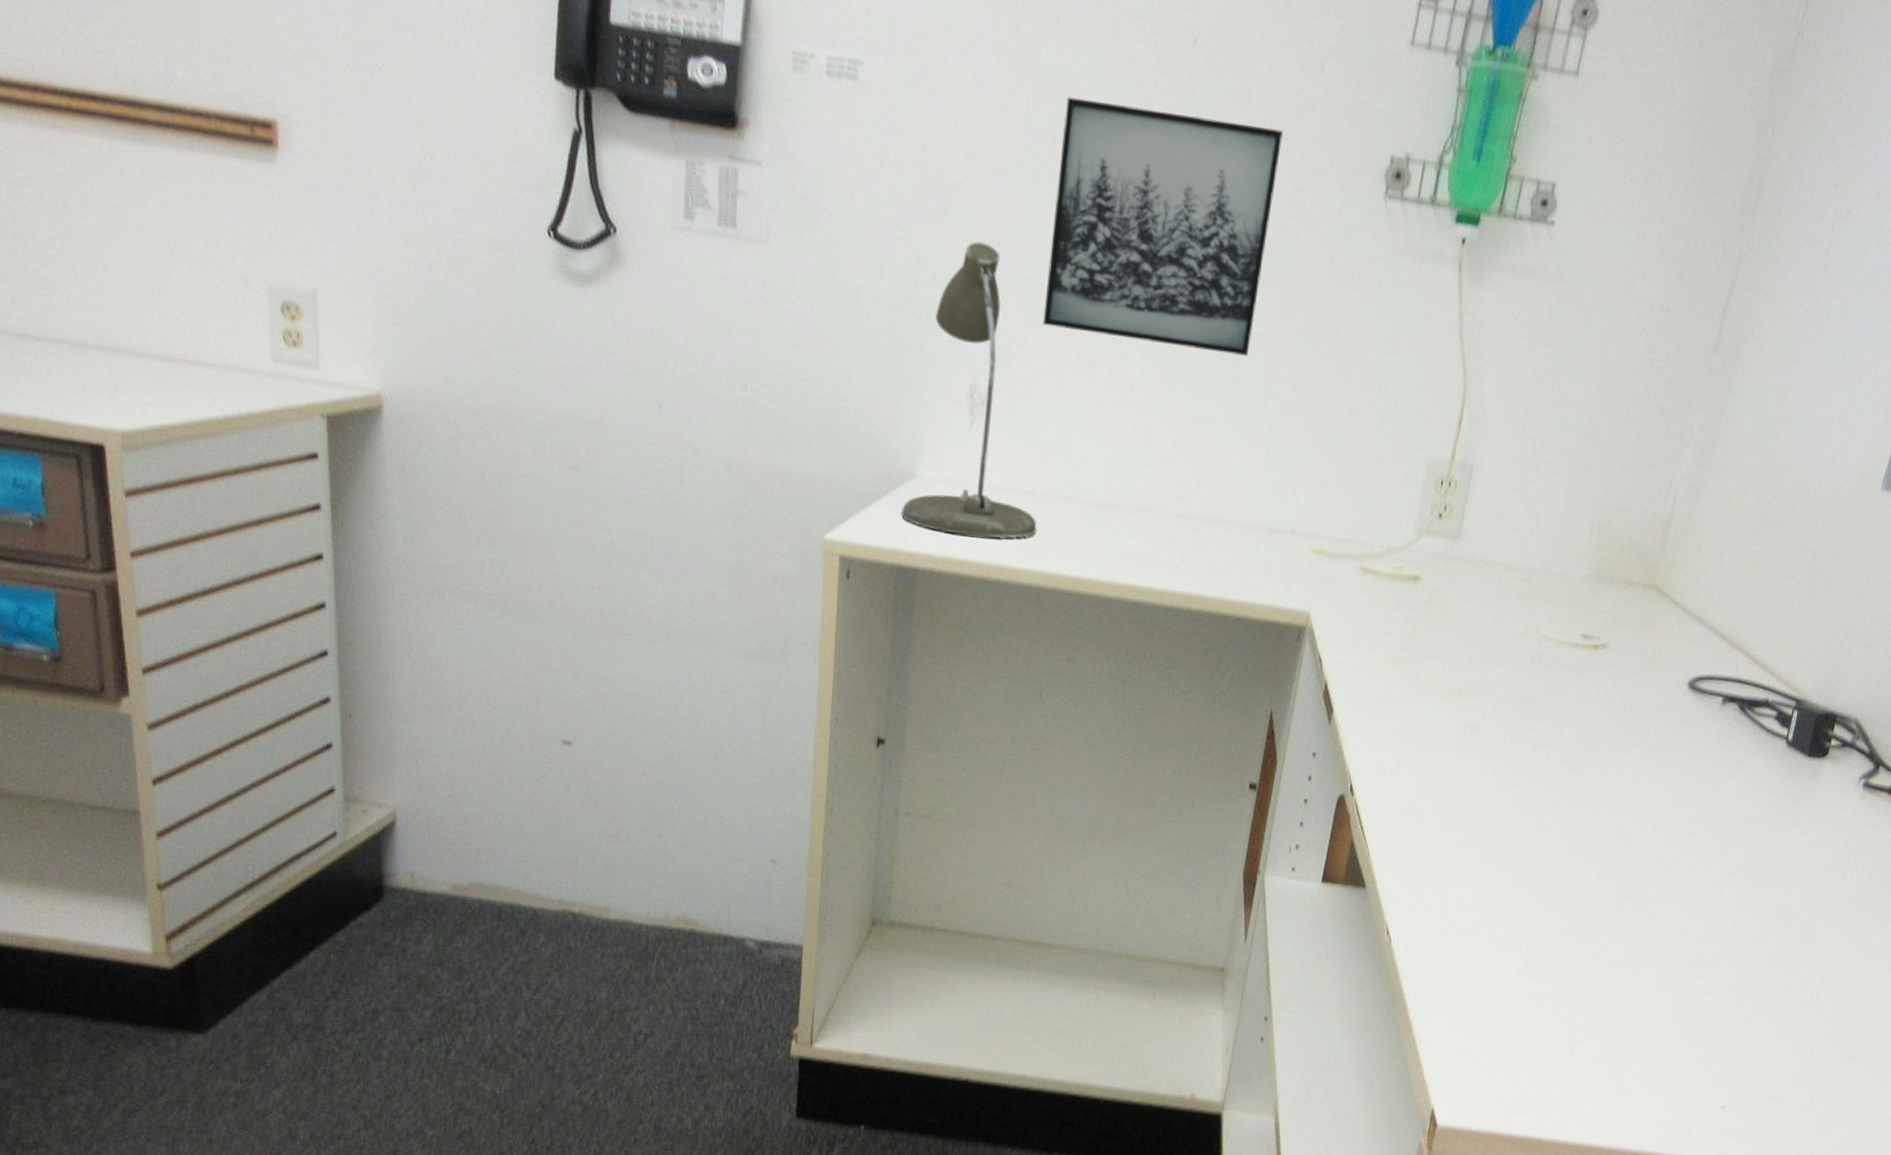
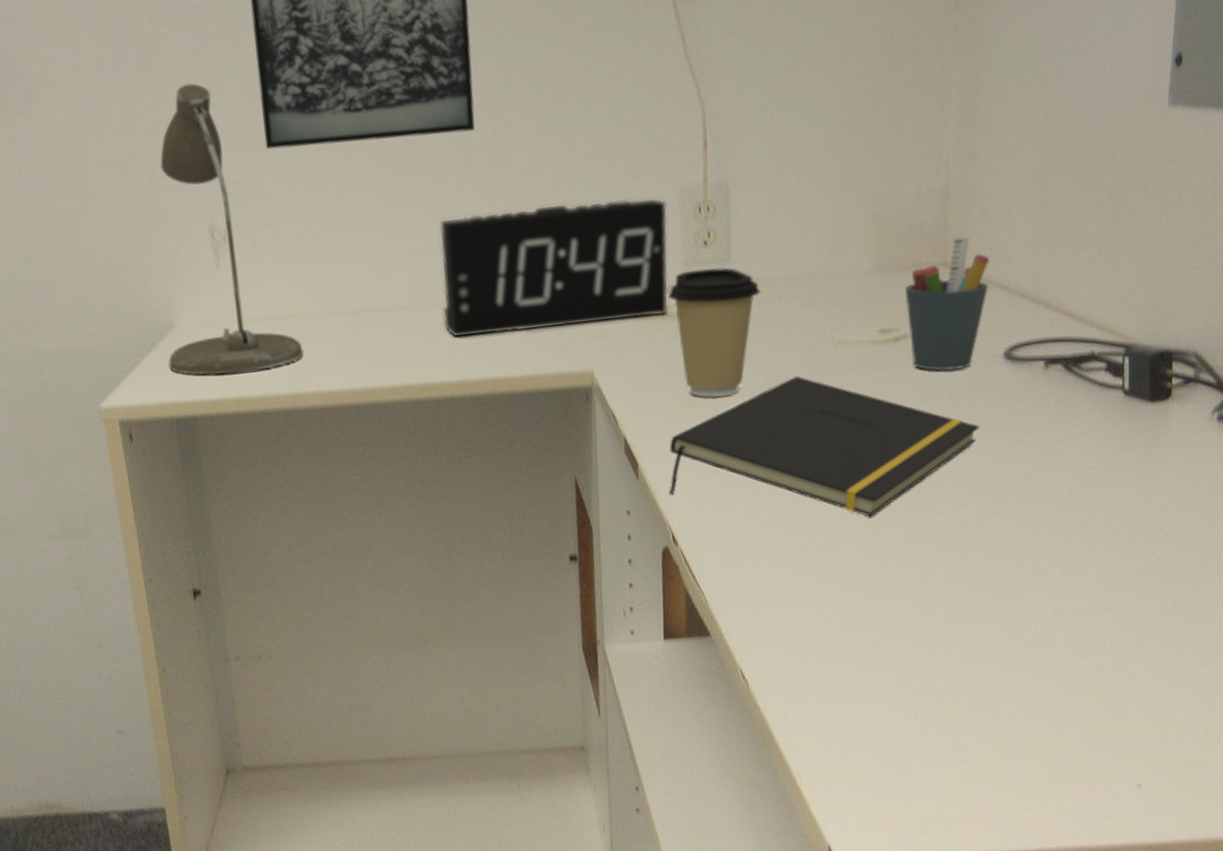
alarm clock: none [1177,435,1413,575] -> present [439,198,669,338]
notepad: none [1356,660,1653,808] -> present [669,375,980,518]
coffee cup: none [1394,538,1482,665] -> present [667,267,761,398]
pen holder: none [1605,564,1694,688] -> present [905,237,989,371]

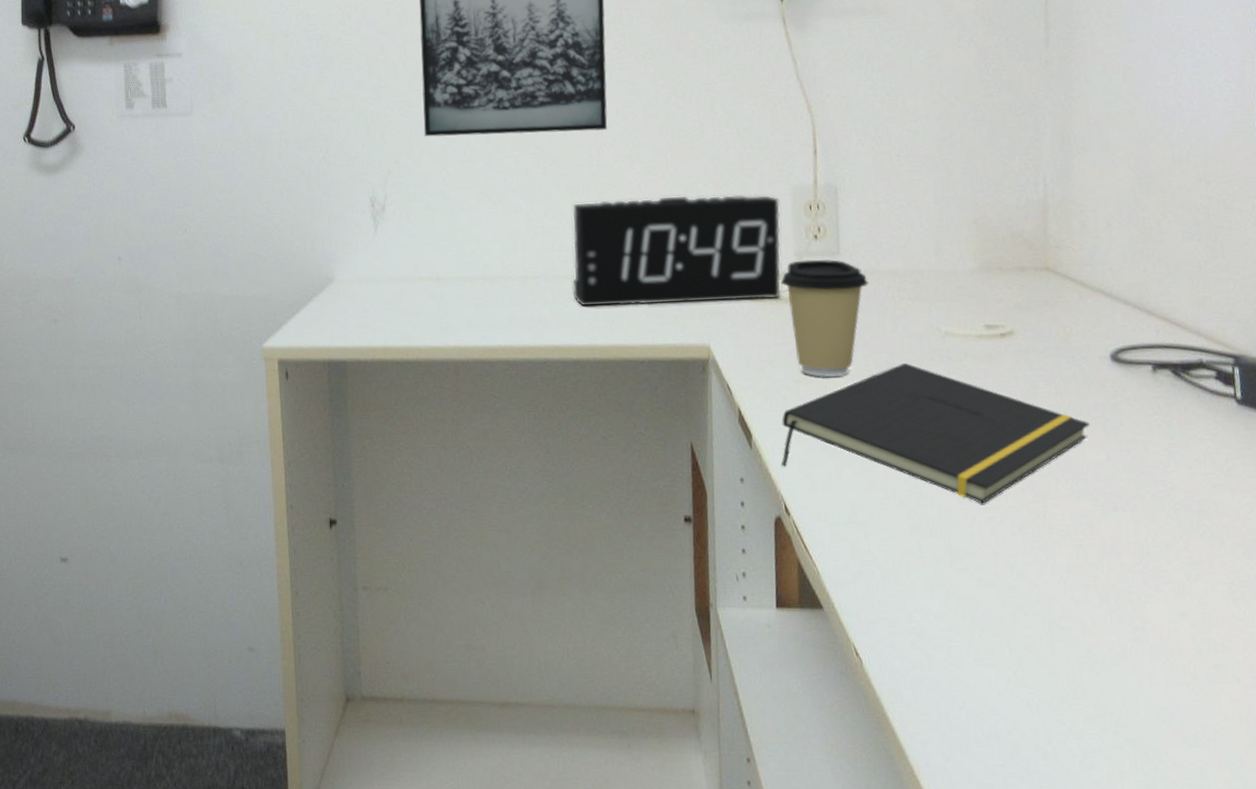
desk lamp: present [160,83,304,375] -> none [326,80,445,325]
pen holder: present [905,237,989,371] -> none [1008,245,1091,369]

